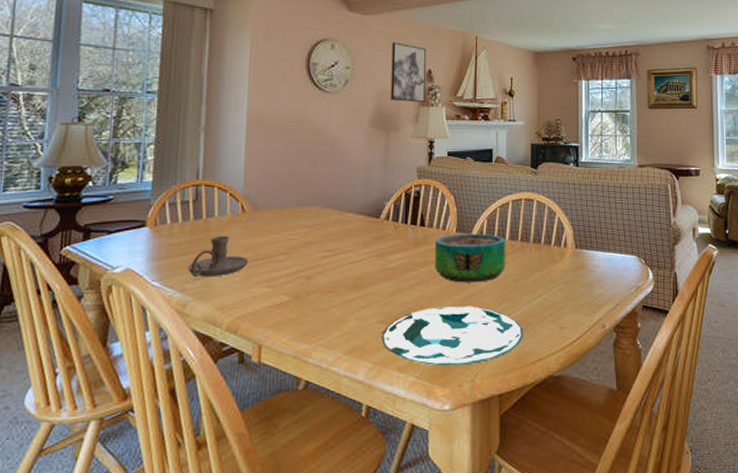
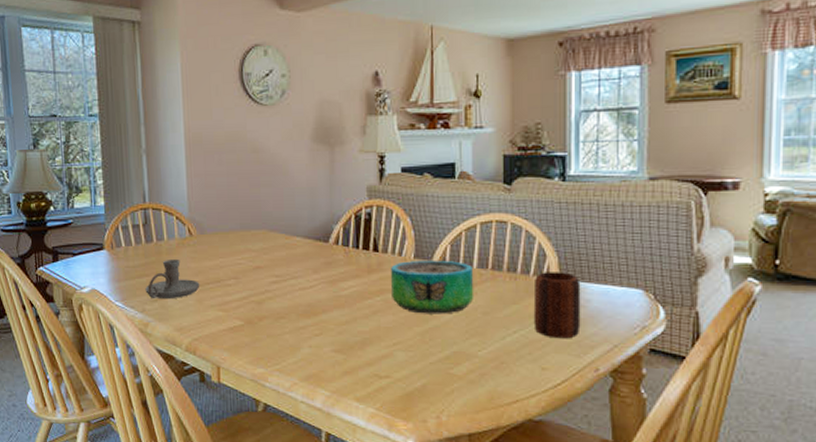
plate: present [382,306,523,366] -> none [338,338,496,401]
wall art: present [391,42,427,103] -> none [331,41,373,112]
mug: none [554,242,591,300] -> present [533,272,581,339]

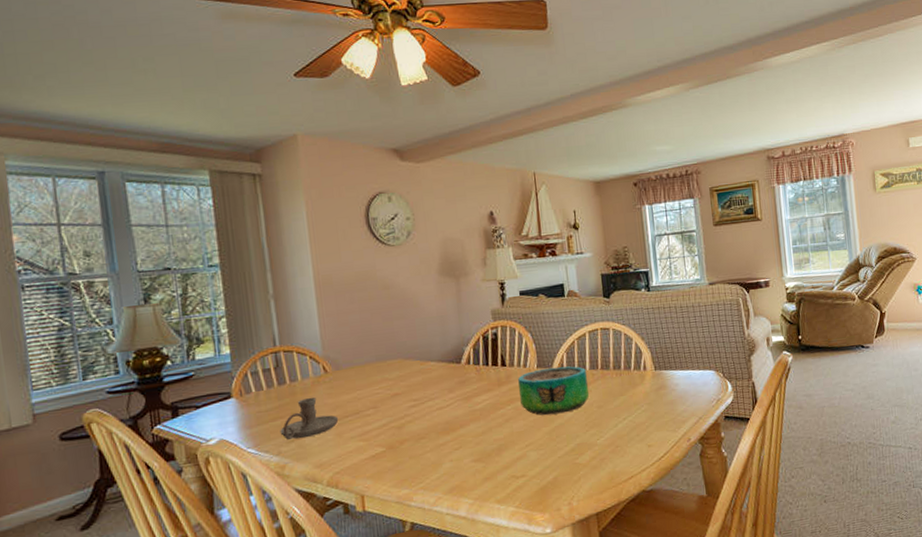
mug: present [533,272,581,339] -> none [635,364,674,419]

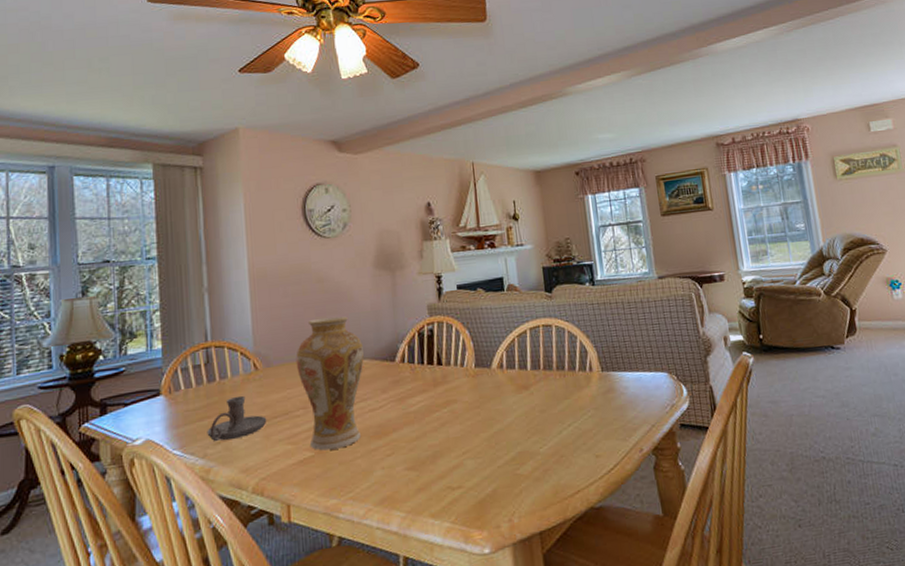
vase: none [364,321,431,446] -> present [296,316,364,451]
decorative bowl: present [518,366,590,416] -> none [455,366,531,420]

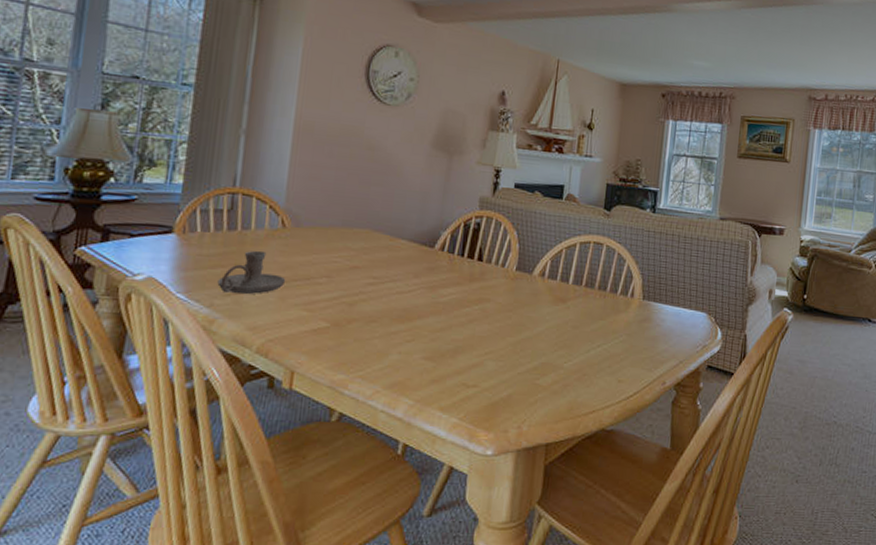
vase: present [296,316,364,451] -> none [326,187,404,325]

